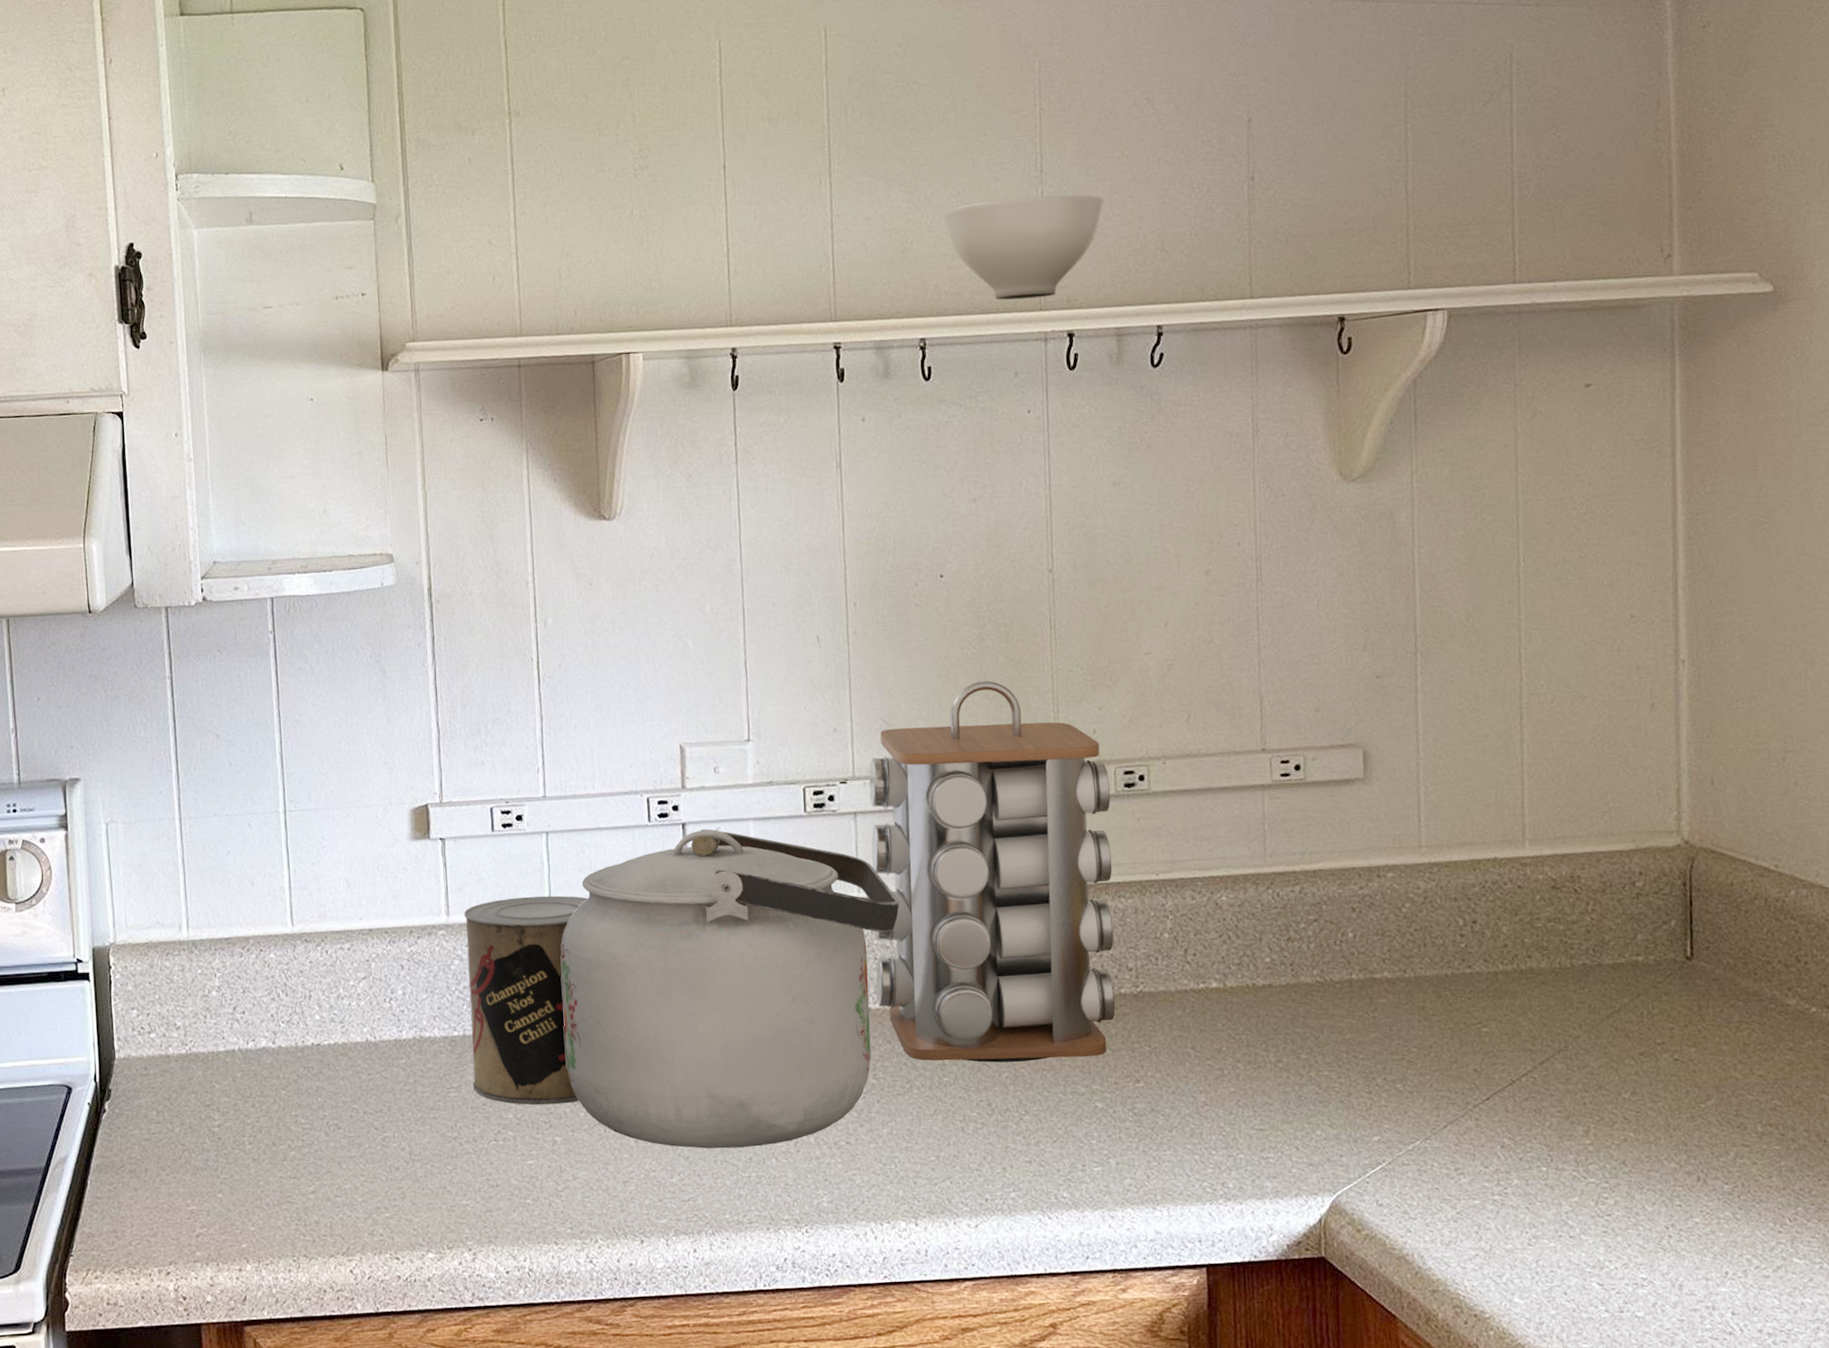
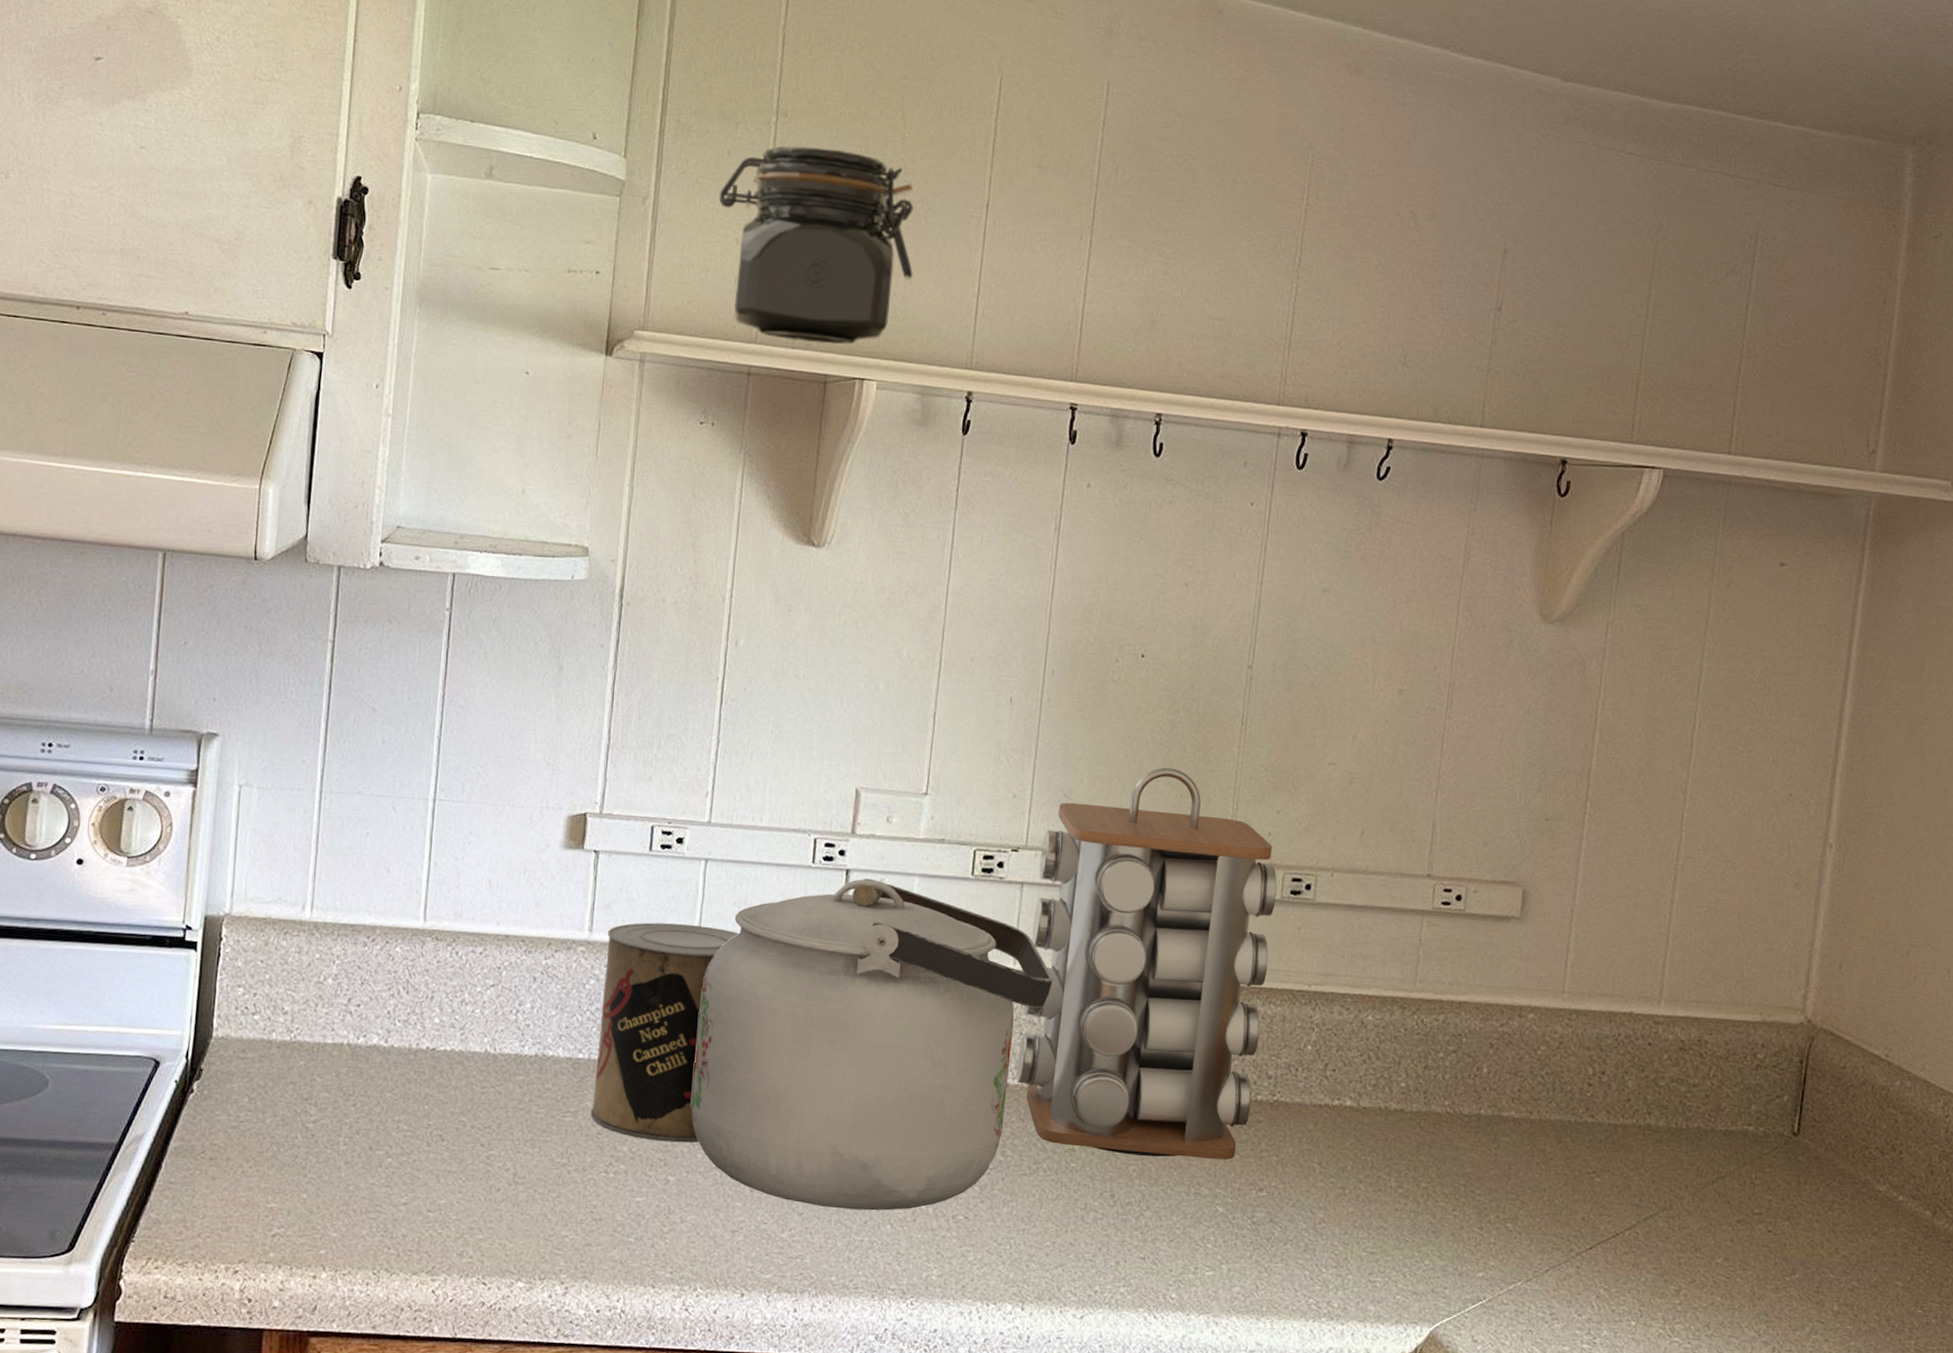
jar: none [466,138,662,328] -> present [719,146,913,345]
bowl: present [942,194,1104,300] -> none [1196,286,1356,393]

